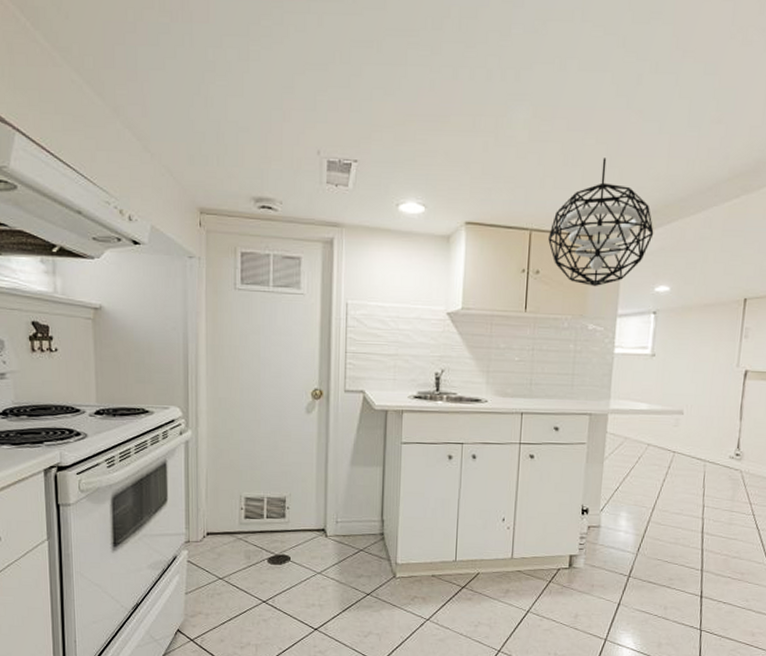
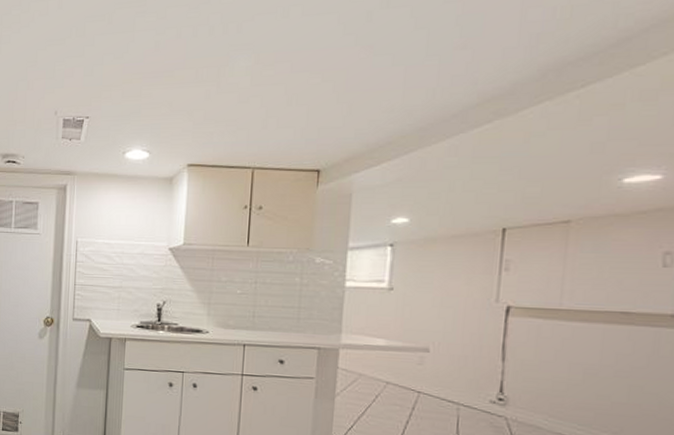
pendant light: present [548,158,654,286] -> none [271,94,389,220]

